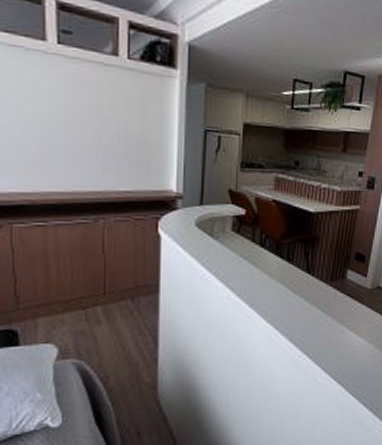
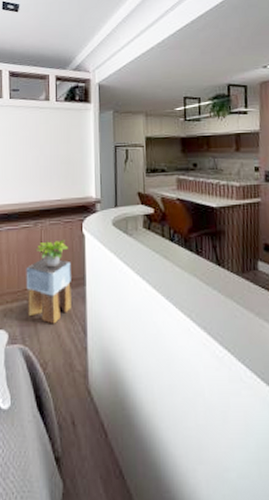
stool: none [82,260,142,336] -> present [26,257,72,324]
potted plant: none [95,240,138,273] -> present [35,239,68,268]

